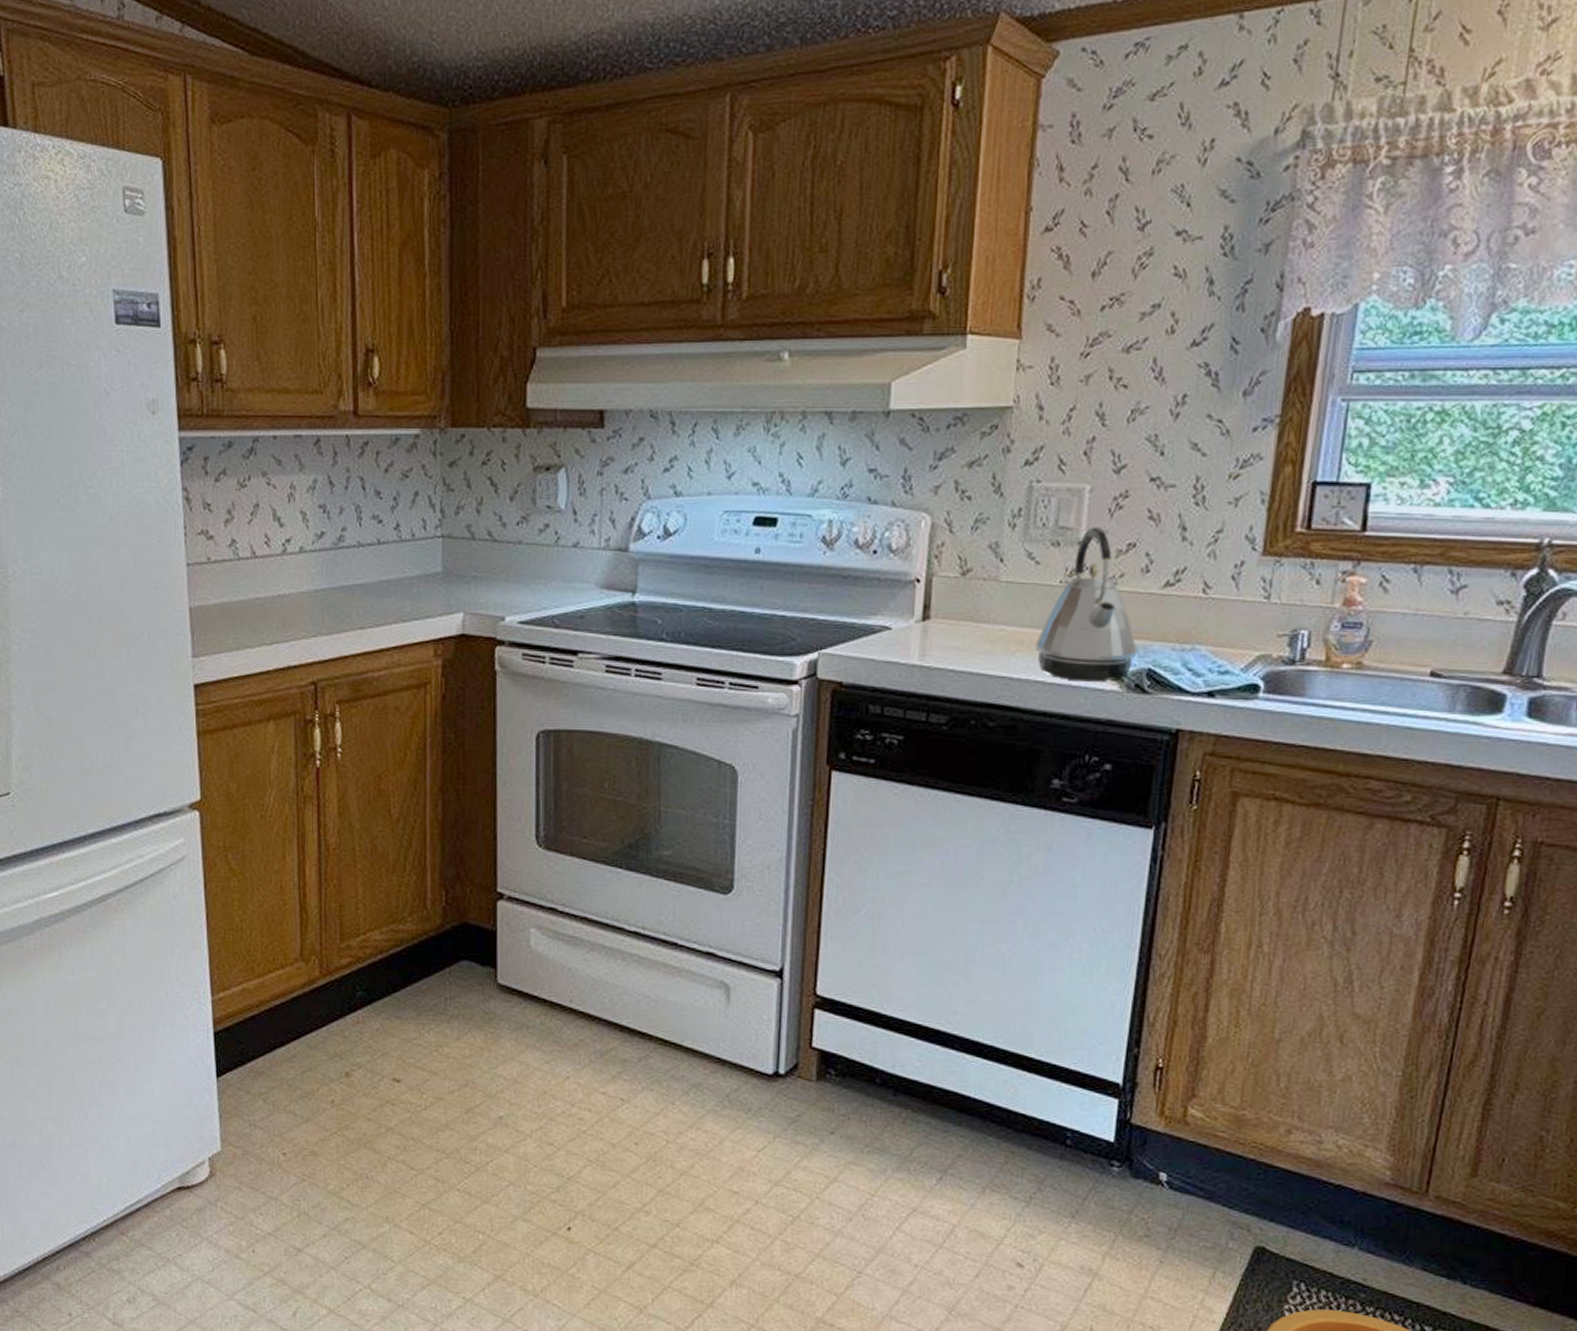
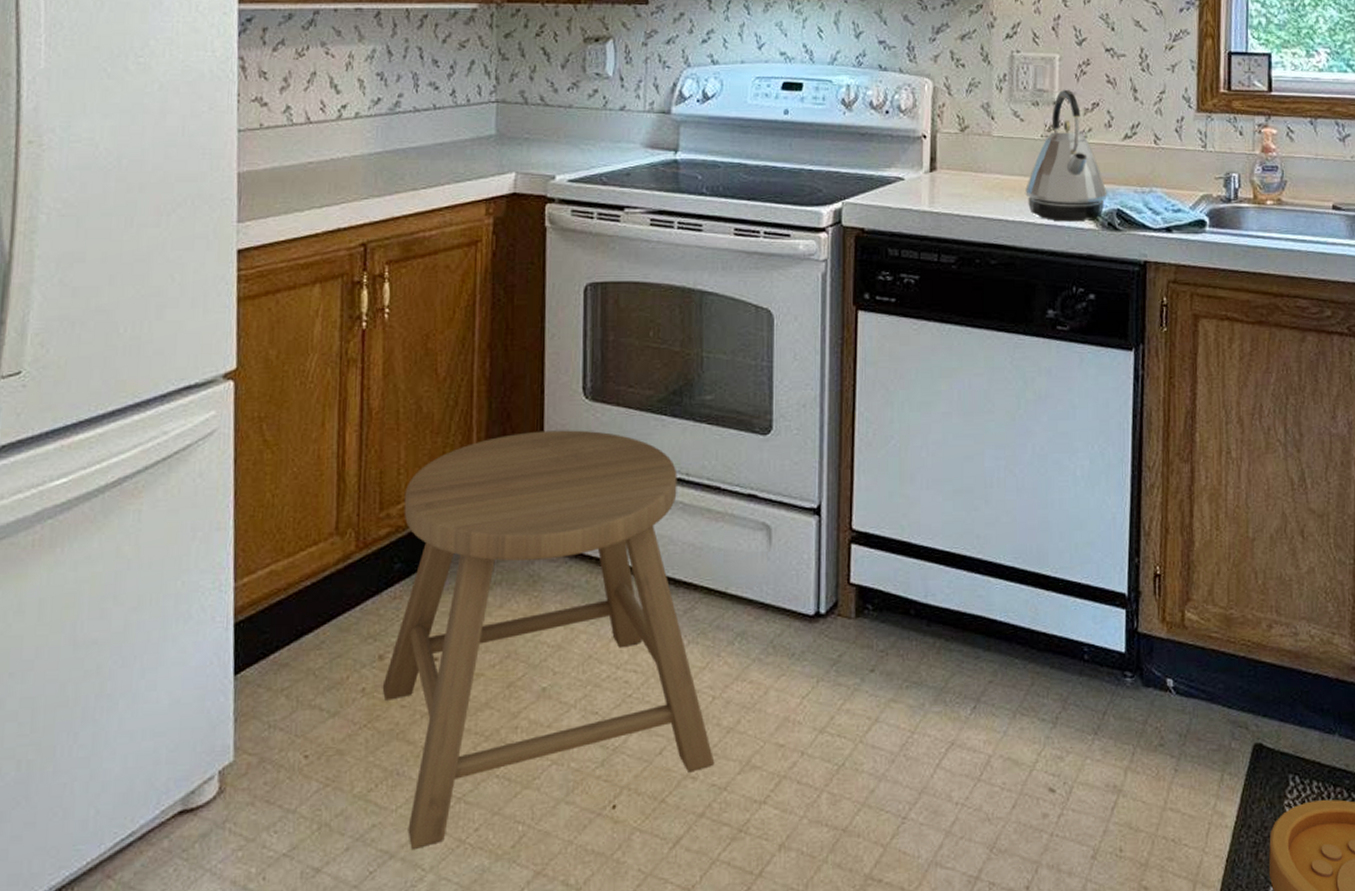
stool: none [349,876,668,1243] -> present [382,430,715,849]

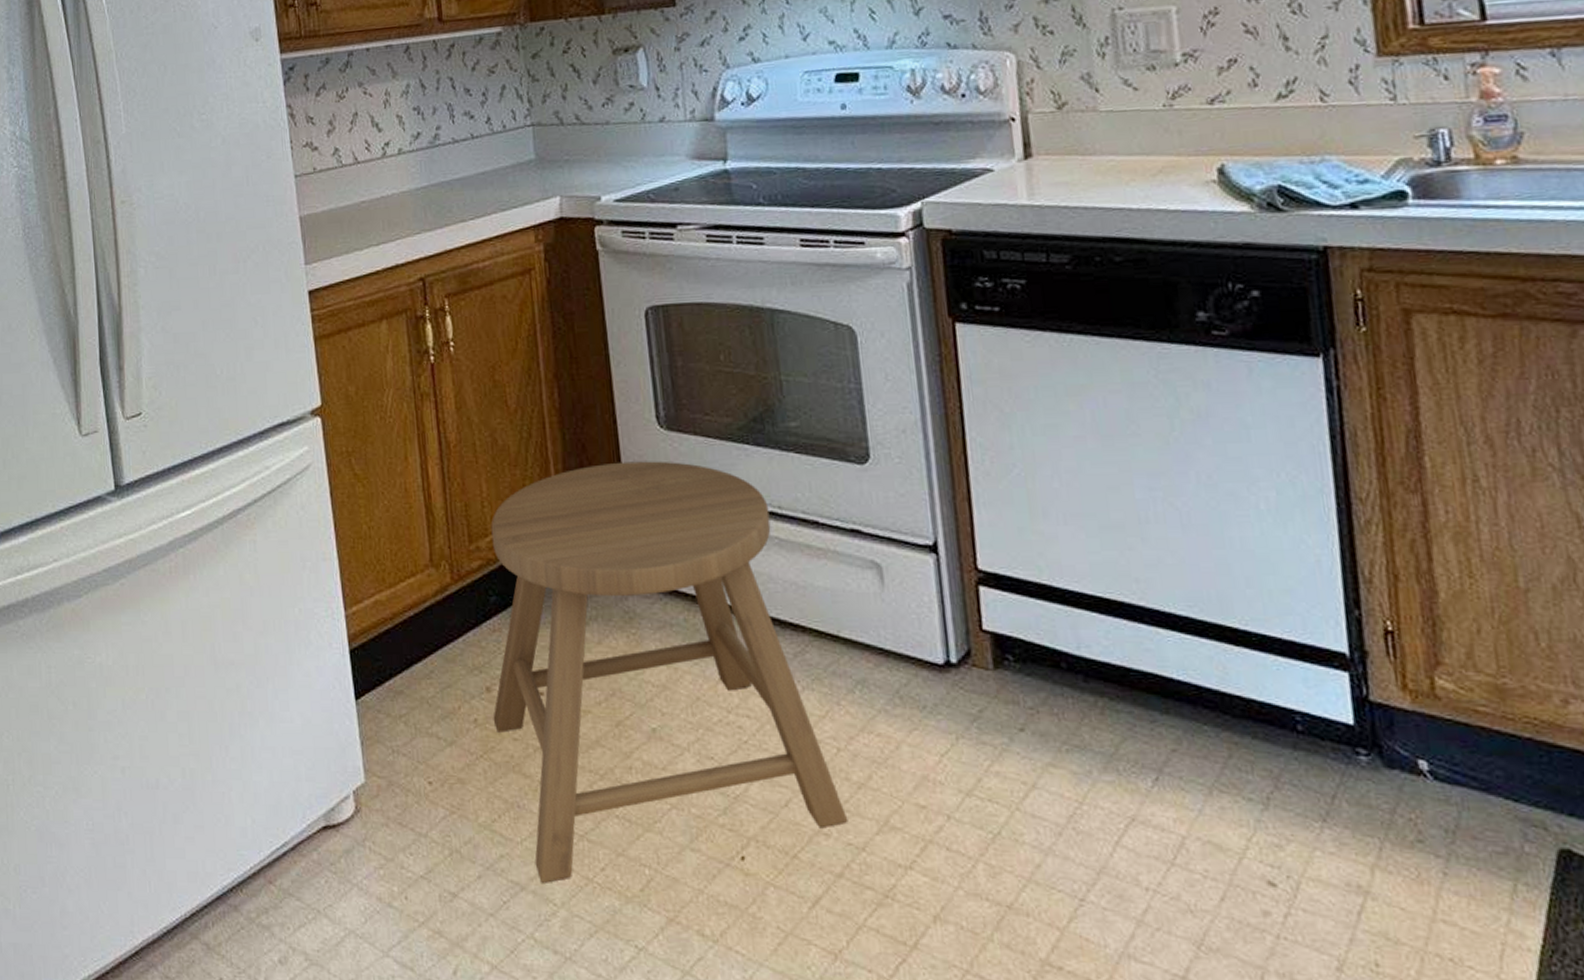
kettle: present [1025,89,1107,222] -> none [1150,46,1262,206]

